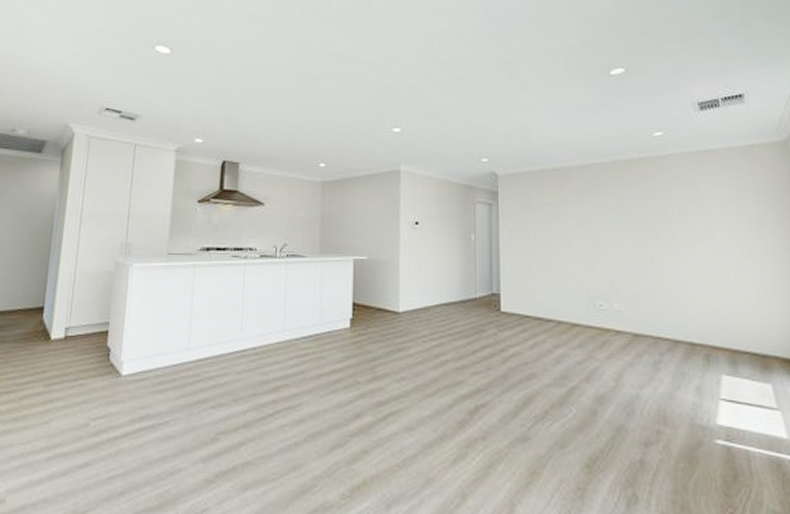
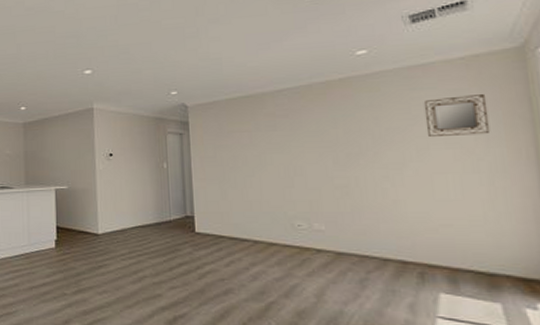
home mirror: none [709,182,763,221] -> present [423,94,491,136]

